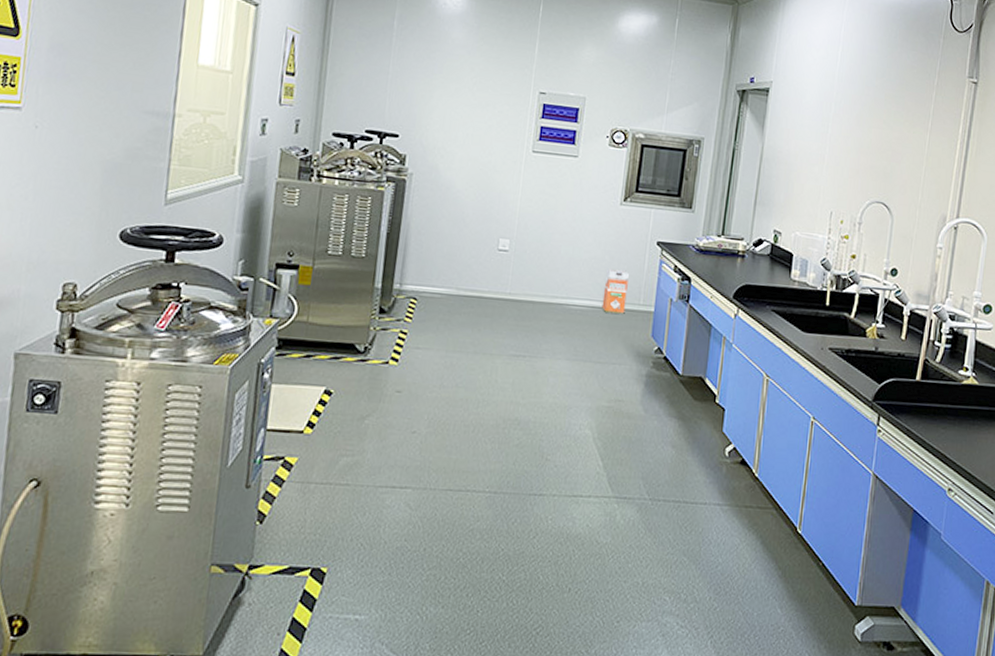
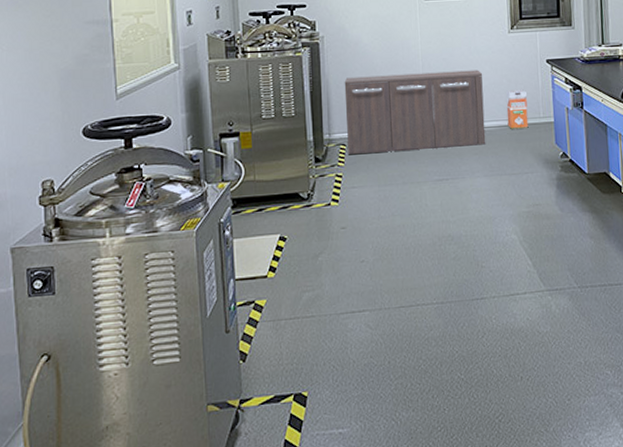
storage cabinet: none [418,224,584,325] -> present [344,70,486,154]

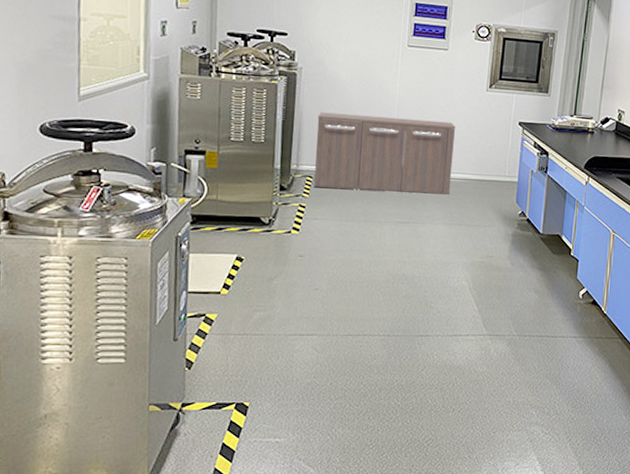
waste bin: present [506,89,529,129] -> none [473,146,495,184]

